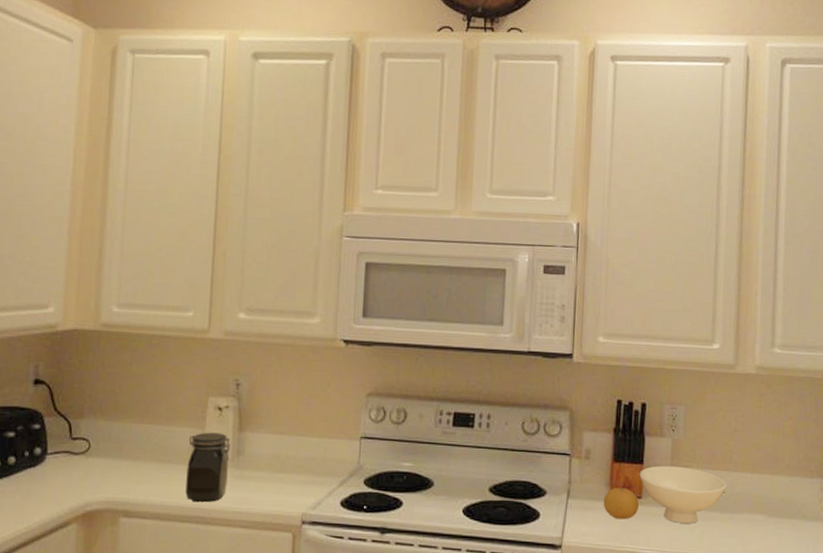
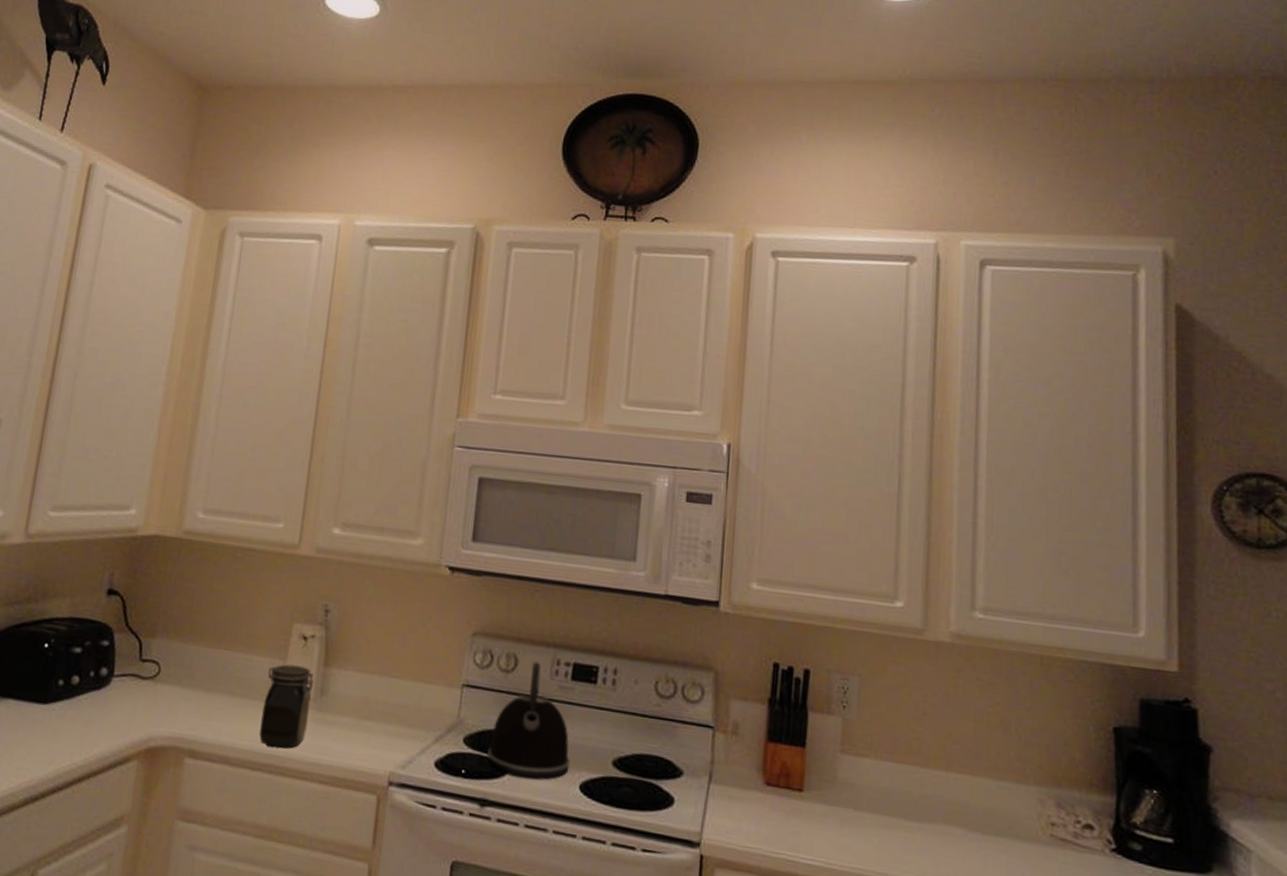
kettle: none [385,413,454,510] -> present [488,661,570,781]
fruit: present [603,487,640,520] -> none [754,774,800,817]
bowl: present [639,465,727,524] -> none [800,751,914,831]

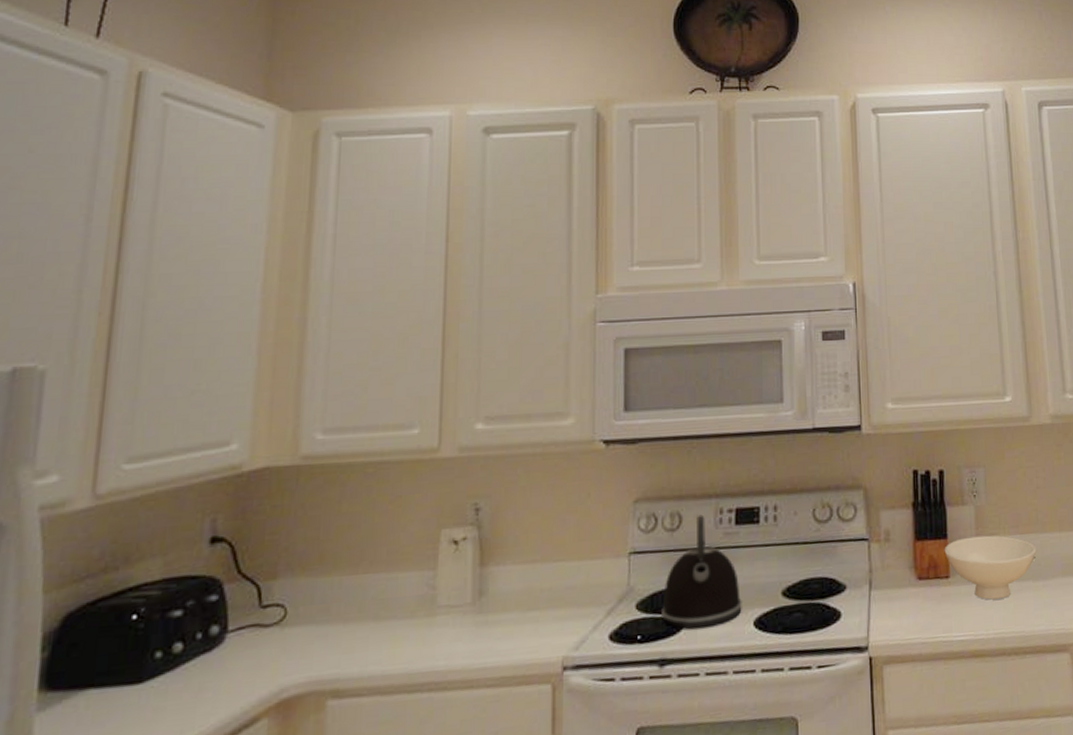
jar: present [259,664,314,749] -> none [414,572,470,665]
bowl: none [800,751,914,831] -> present [944,535,1037,600]

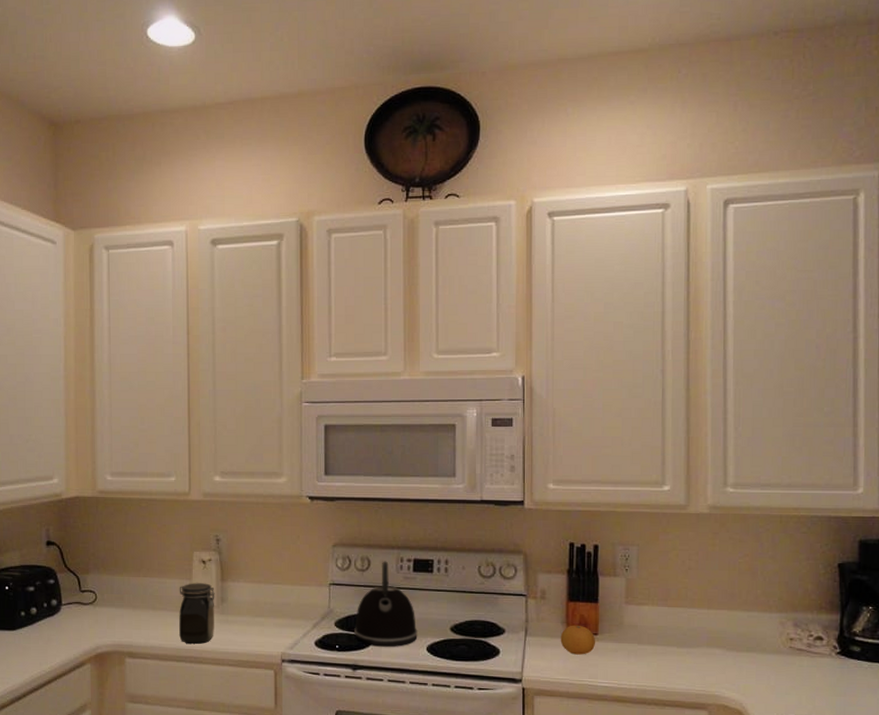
jar: none [414,572,470,665] -> present [179,583,215,645]
fruit: none [909,568,948,606] -> present [560,625,596,655]
bowl: present [944,535,1037,600] -> none [594,604,683,658]

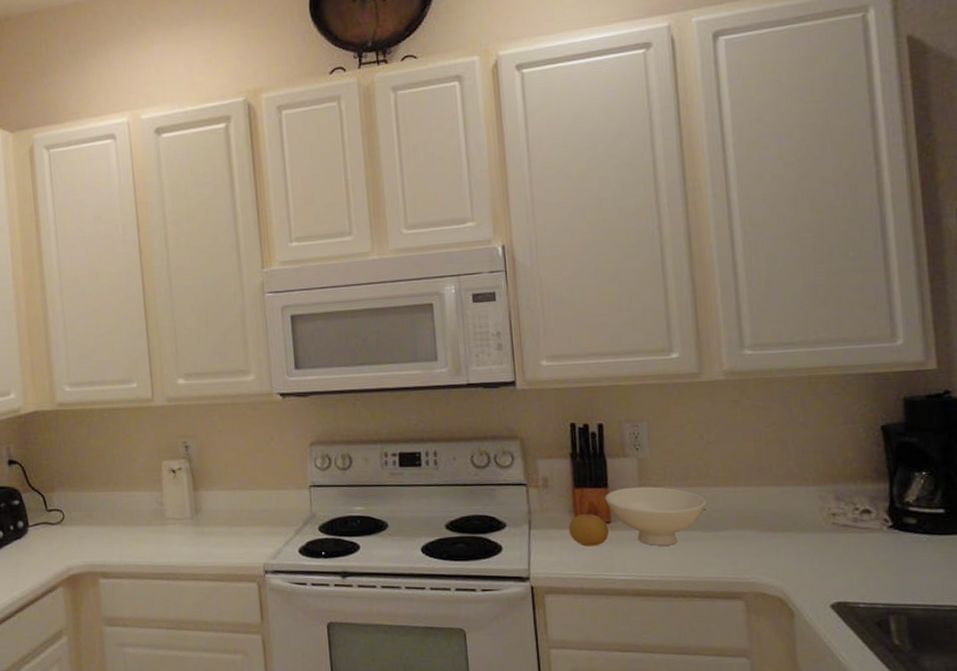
jar: present [179,583,215,645] -> none [149,493,191,560]
kettle: present [354,561,418,648] -> none [340,457,410,552]
bowl: none [594,604,683,658] -> present [604,486,707,546]

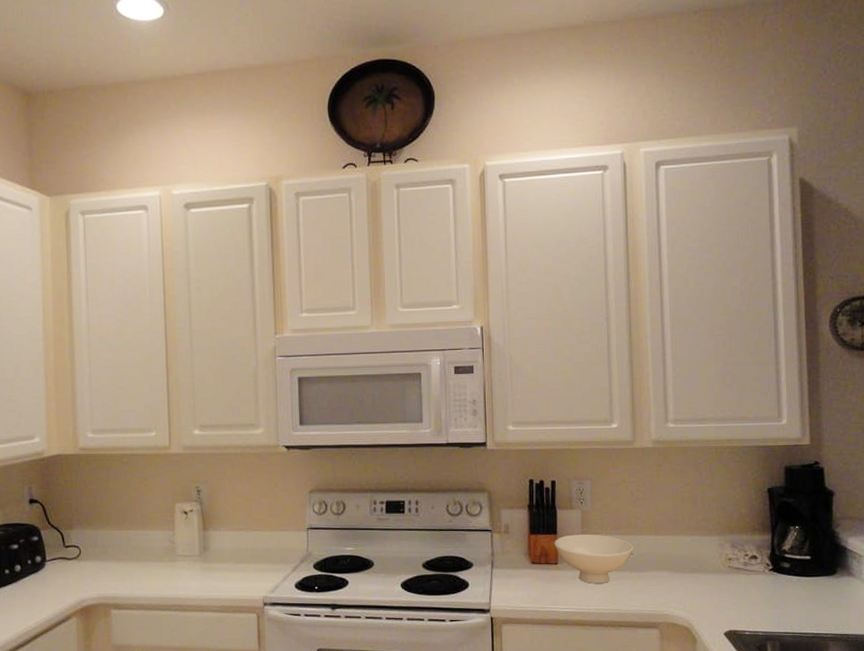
fruit: present [568,513,610,547] -> none [524,556,557,584]

